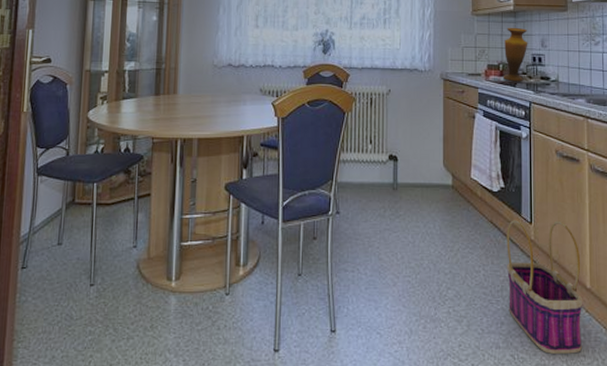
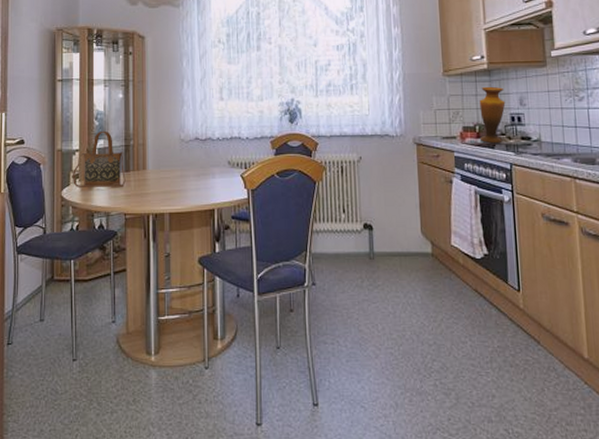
handbag: none [100,52,155,111] -> present [73,130,126,189]
basket: present [506,220,583,354] -> none [493,287,582,428]

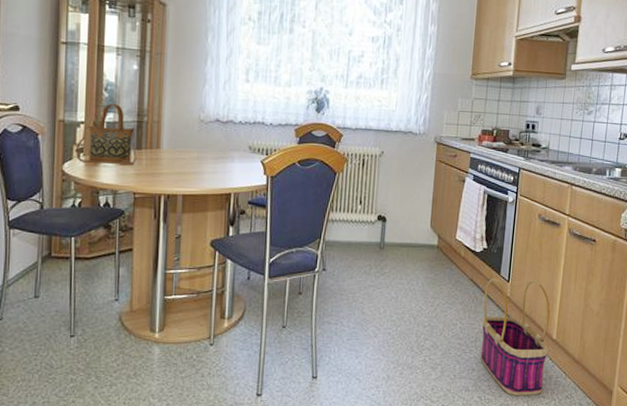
vase: present [479,86,506,144] -> none [495,93,524,148]
basket: none [493,287,582,428] -> present [480,278,551,395]

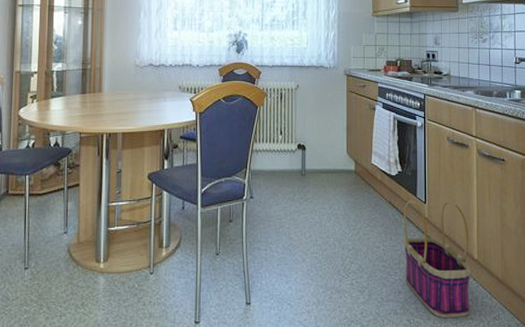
handbag: present [76,103,137,166] -> none [30,54,82,109]

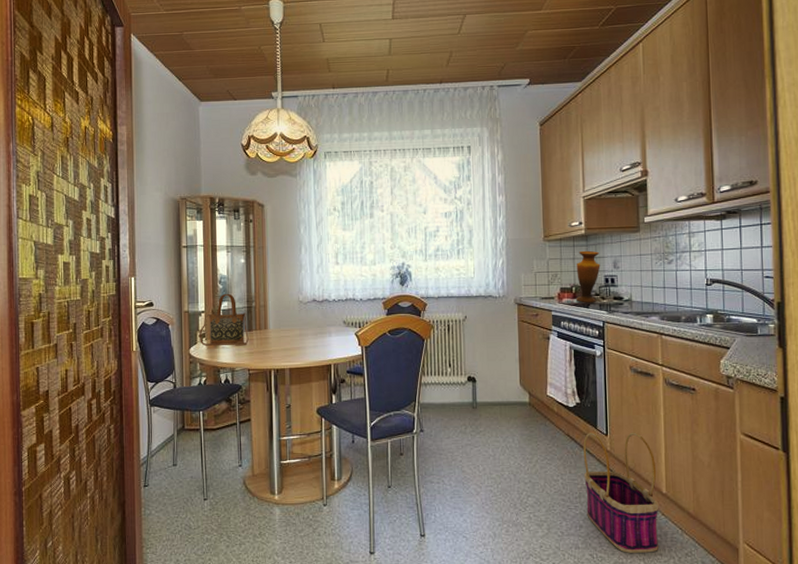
handbag: none [30,54,82,109] -> present [199,293,249,347]
vase: none [400,27,423,77] -> present [575,250,601,304]

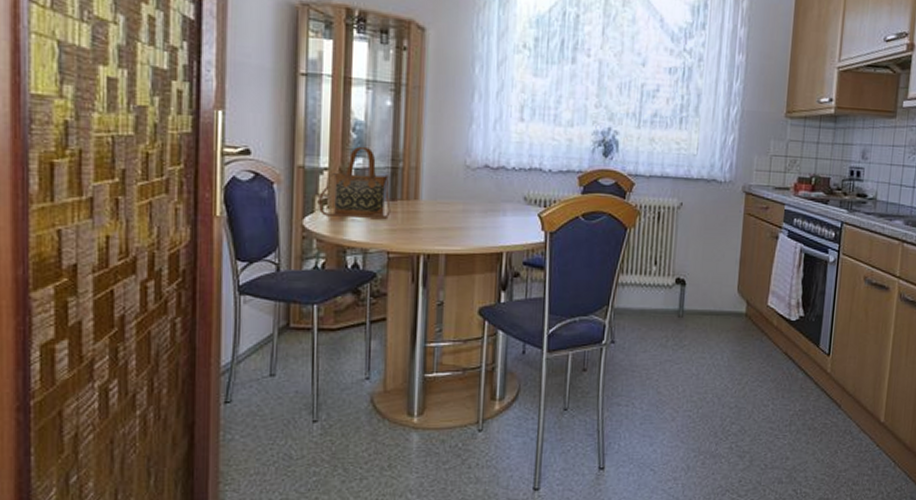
vase: present [575,250,601,304] -> none [814,134,847,199]
basket: present [583,432,659,553] -> none [795,351,878,488]

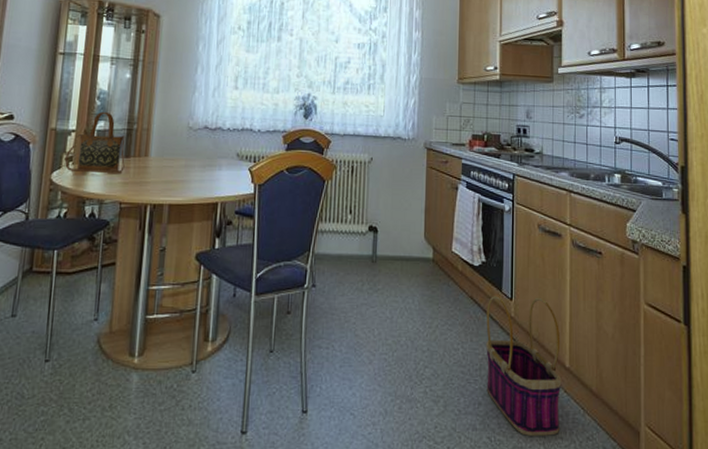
basket: none [795,351,878,488] -> present [486,296,562,436]

